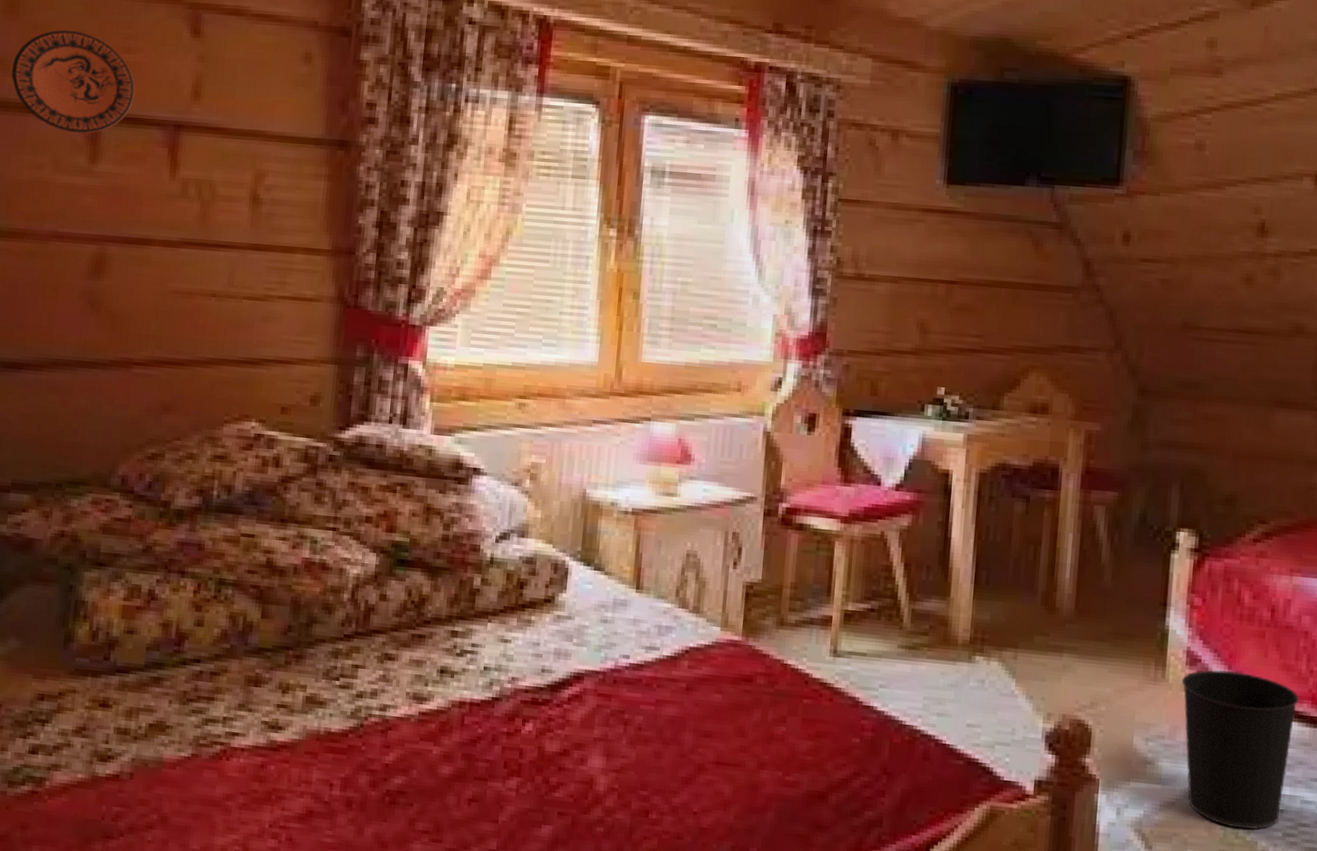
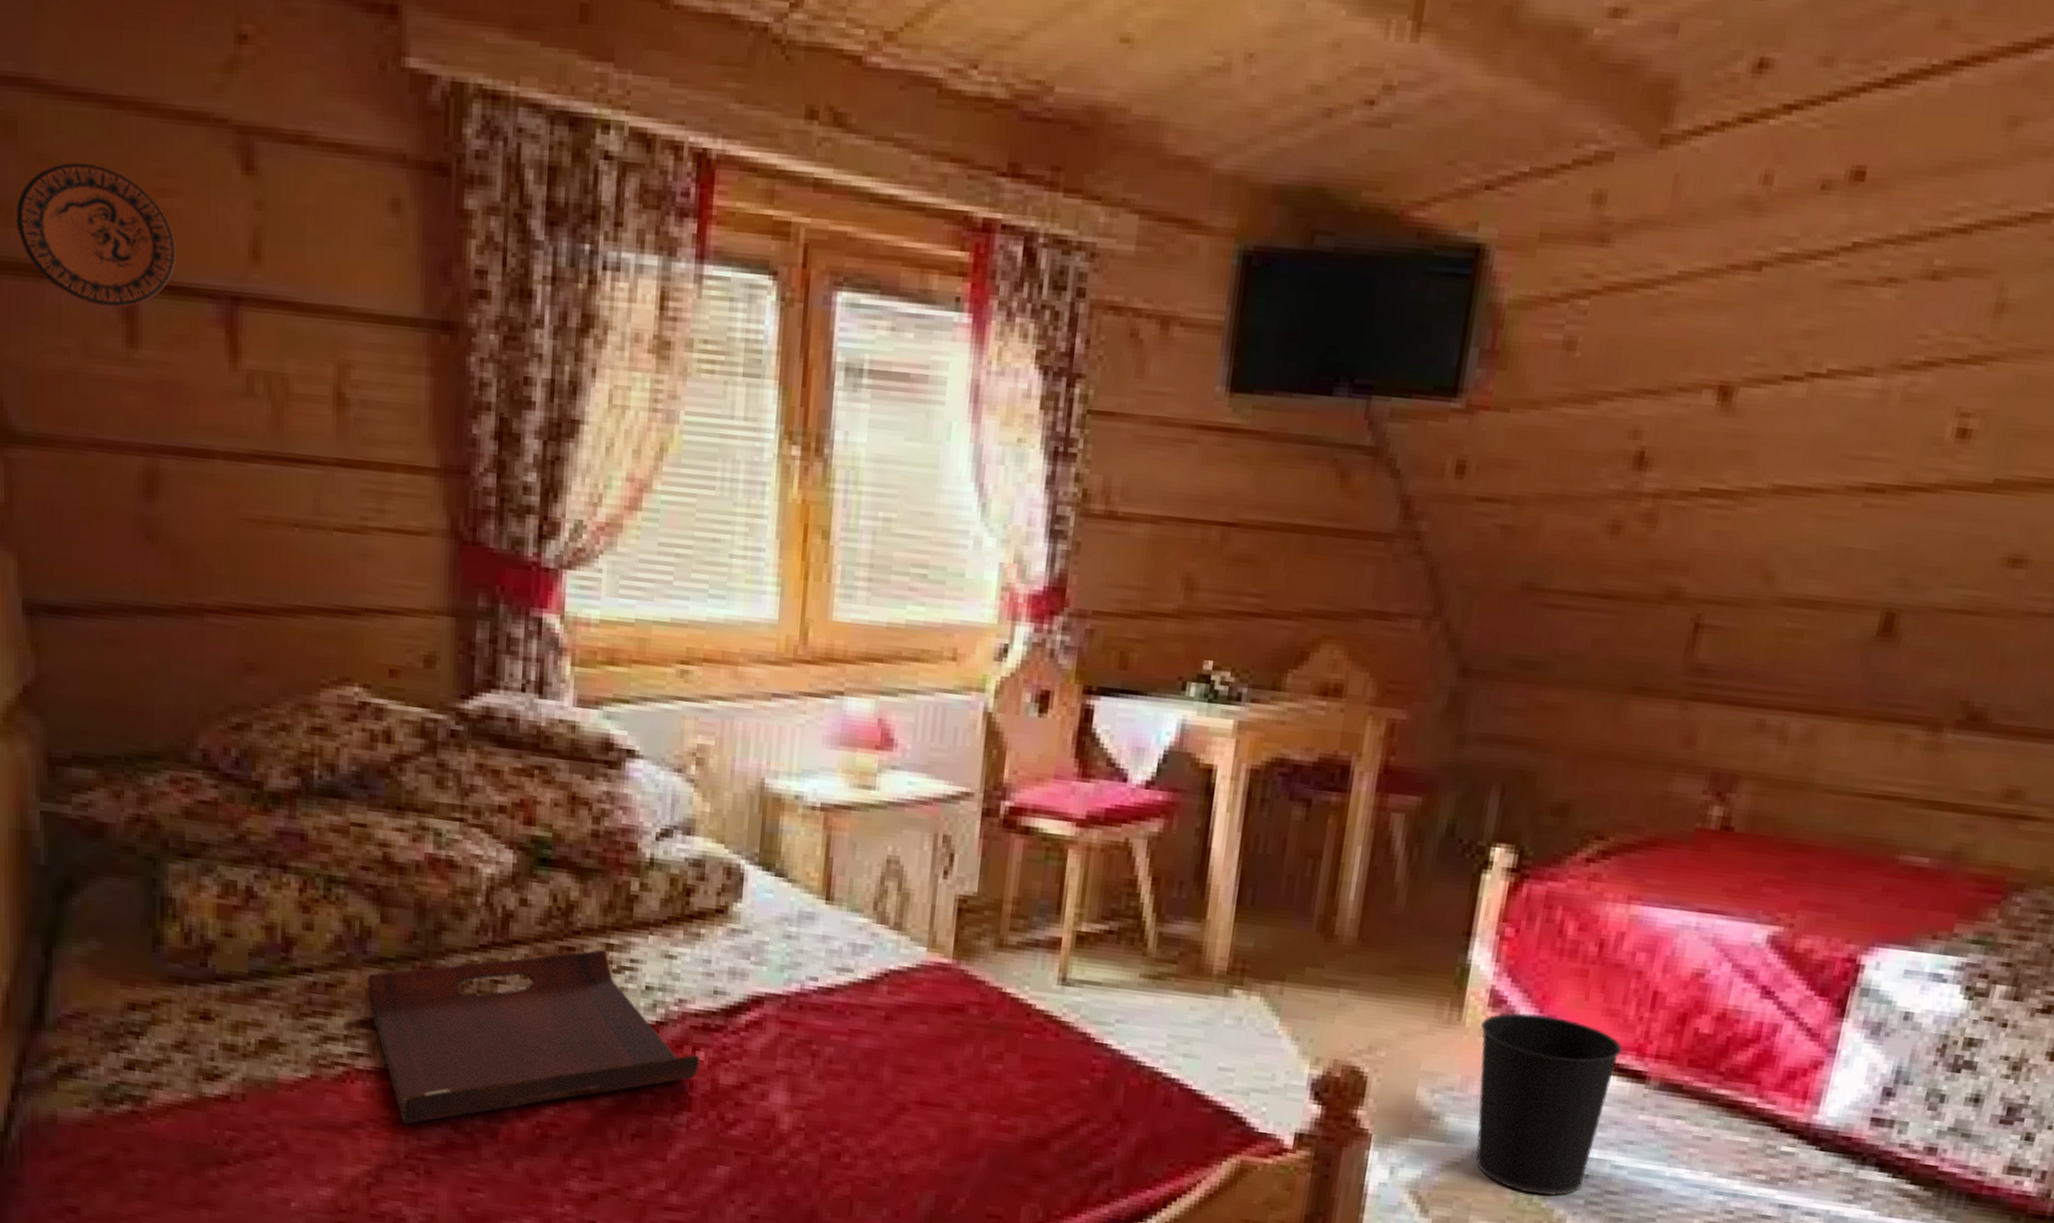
serving tray: none [246,636,529,796] -> present [367,950,701,1125]

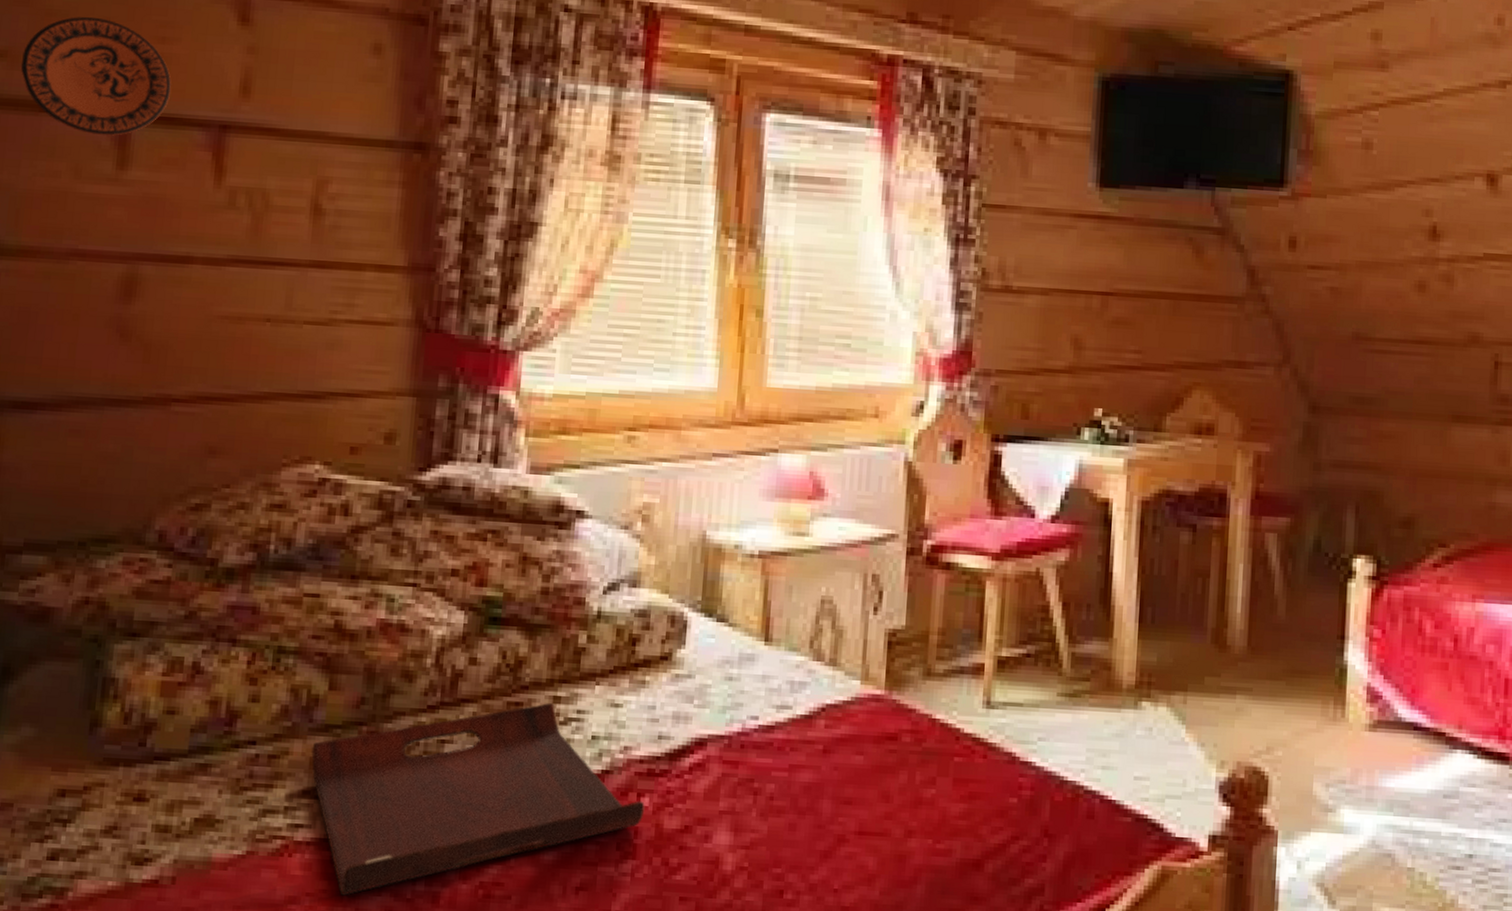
wastebasket: present [1476,1013,1623,1196] -> none [1363,706,1486,878]

